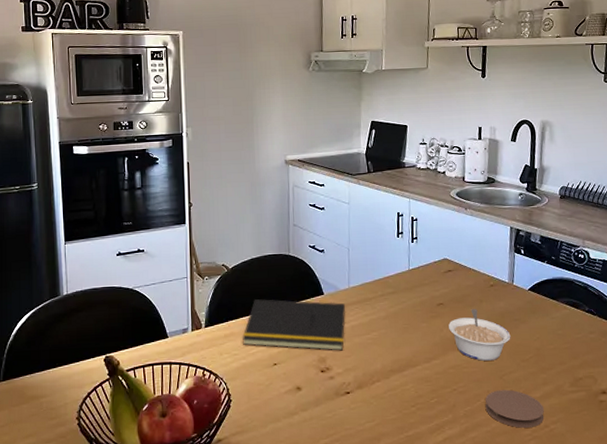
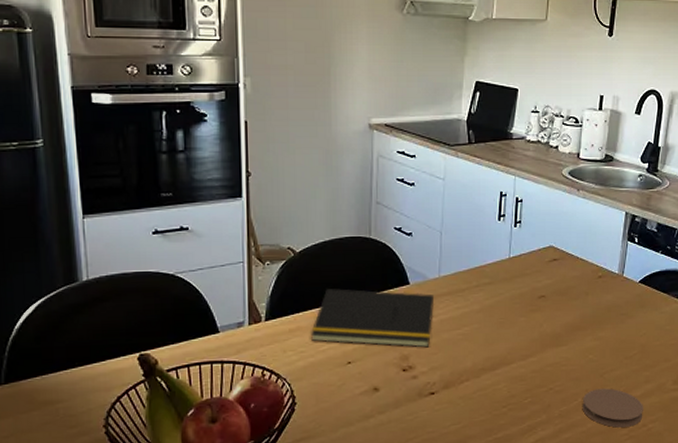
legume: present [449,309,511,361] -> none [549,302,616,358]

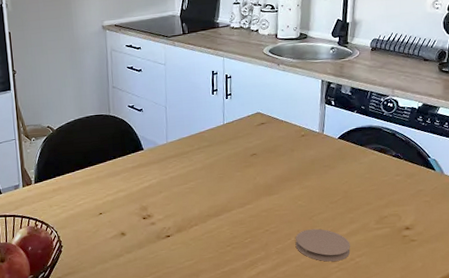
notepad: present [311,289,435,348] -> none [70,156,165,200]

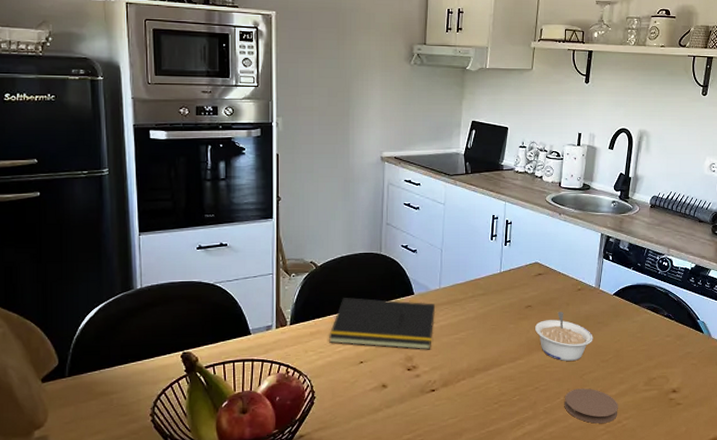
notepad: none [70,156,165,200] -> present [329,298,436,350]
legume: none [261,158,321,204] -> present [535,312,593,361]

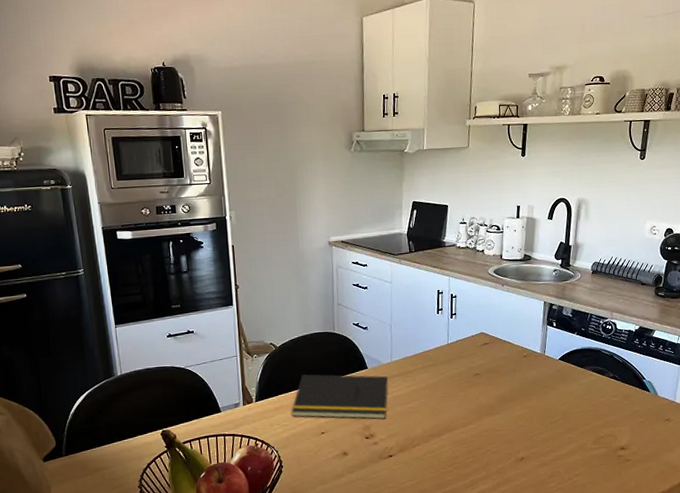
legume: present [535,312,593,361] -> none [484,378,541,424]
coaster: present [564,388,619,424] -> none [515,448,569,481]

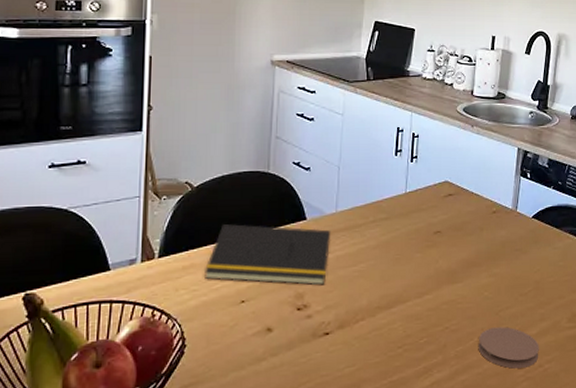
coaster: none [515,448,569,481] -> present [478,327,540,369]

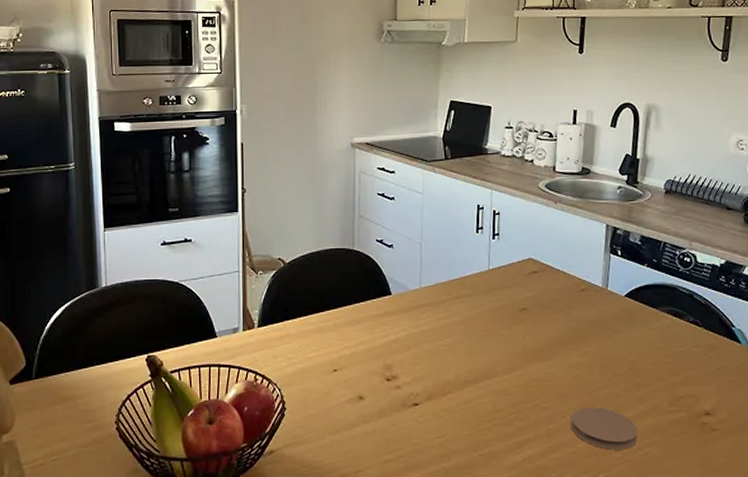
notepad: present [205,224,331,286] -> none [299,298,416,358]

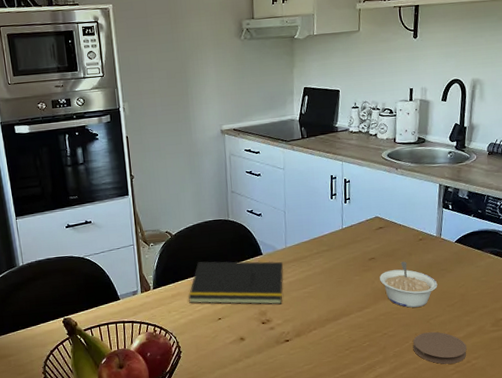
notepad: none [299,298,416,358] -> present [188,261,284,305]
legume: none [532,316,603,374] -> present [380,261,438,308]

